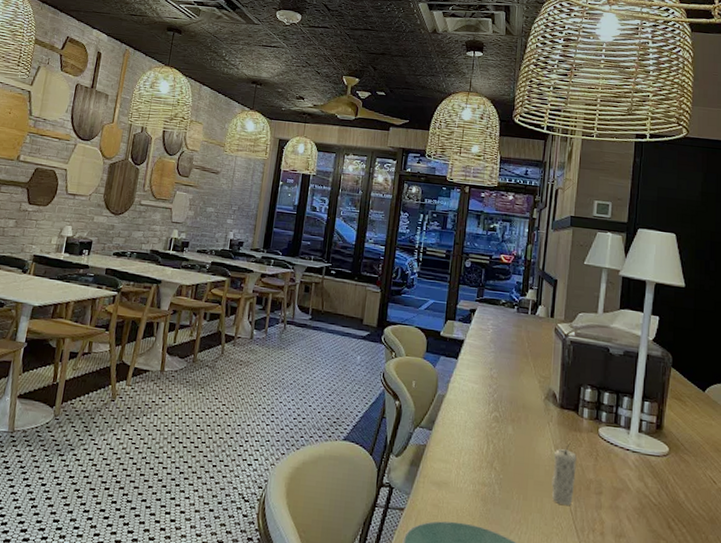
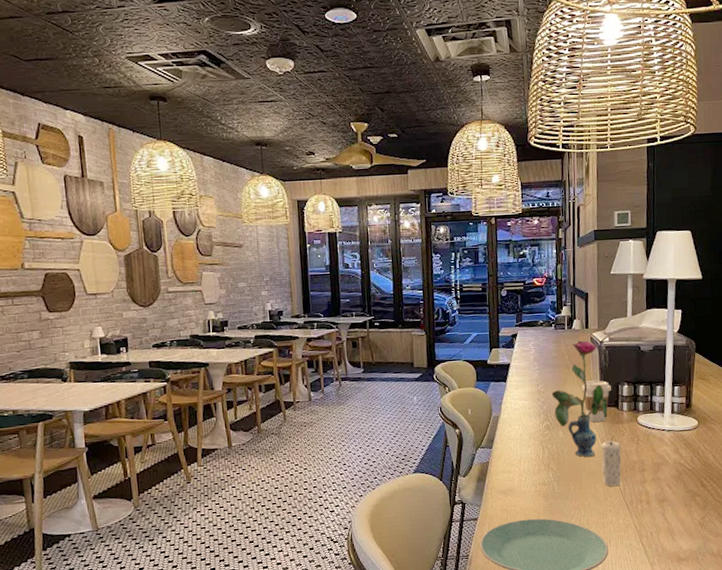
vase: none [505,328,566,463] -> present [551,340,608,457]
coffee cup: none [539,375,572,426] -> present [582,380,611,423]

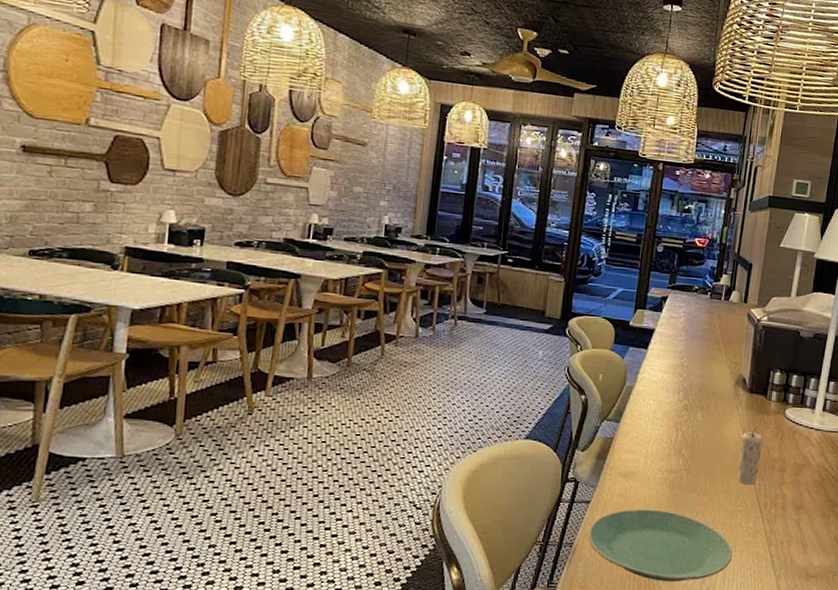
vase: present [551,340,608,457] -> none [695,314,755,447]
coffee cup: present [582,380,611,423] -> none [730,361,762,410]

